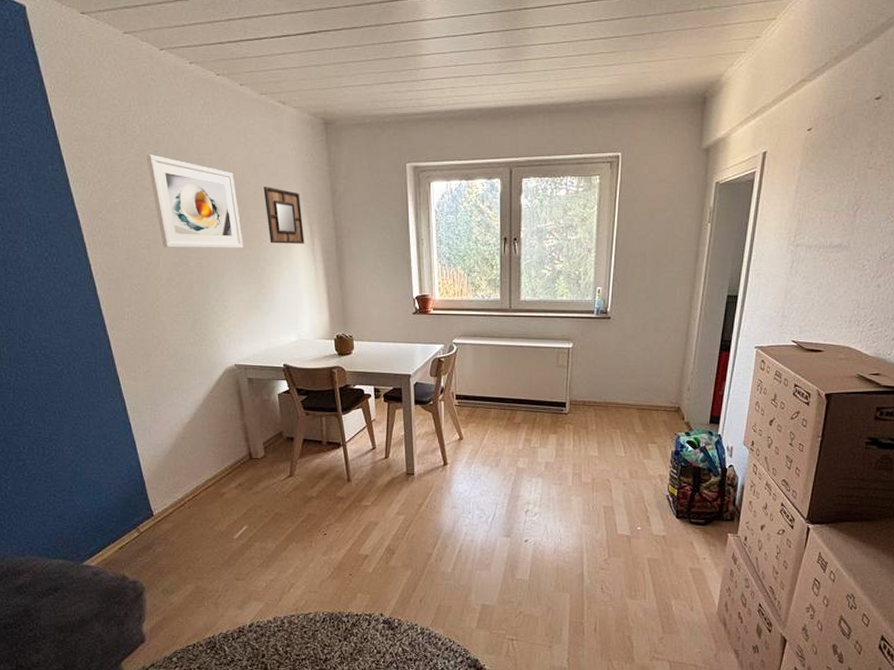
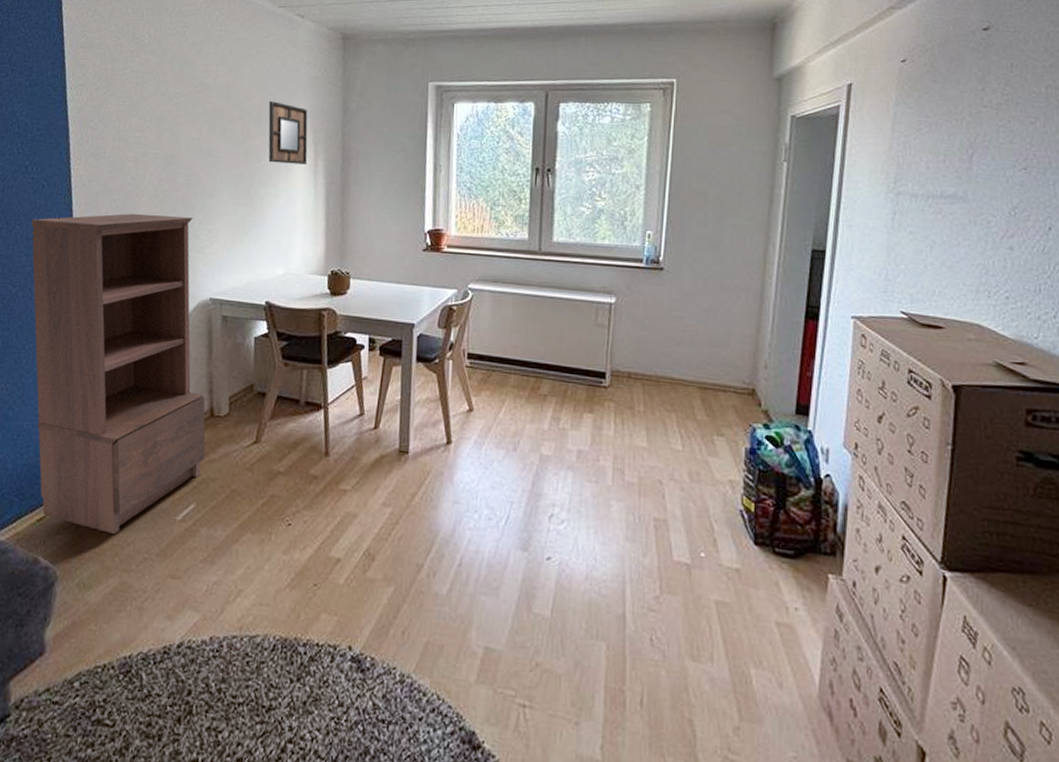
shelving unit: none [60,295,250,553] -> present [30,213,206,534]
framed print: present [146,154,243,248] -> none [150,64,239,166]

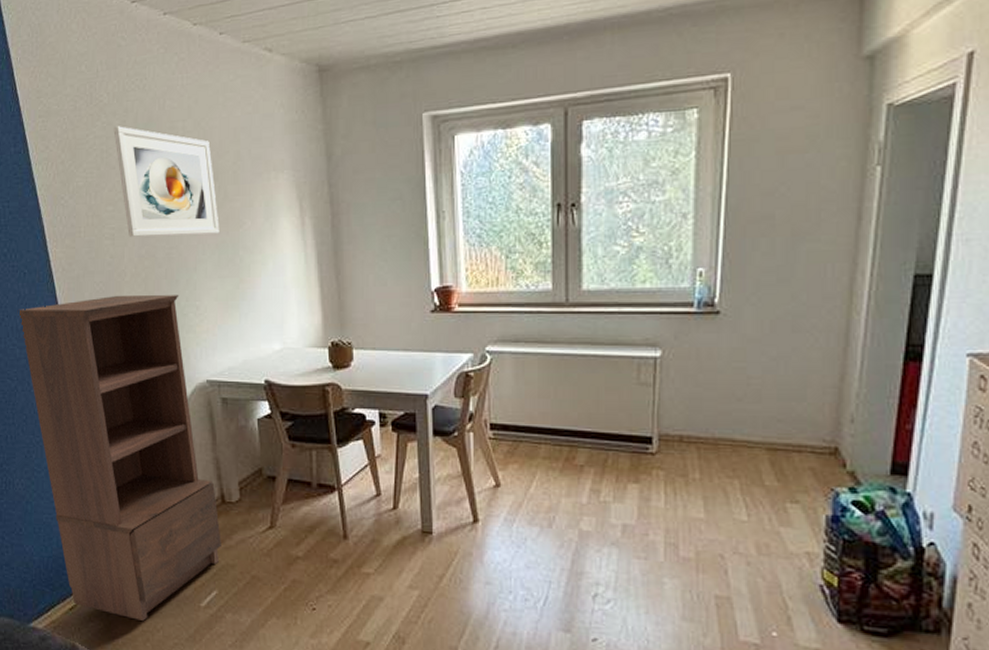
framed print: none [150,64,239,166] -> present [113,126,220,237]
home mirror: present [268,101,308,165] -> none [244,155,294,226]

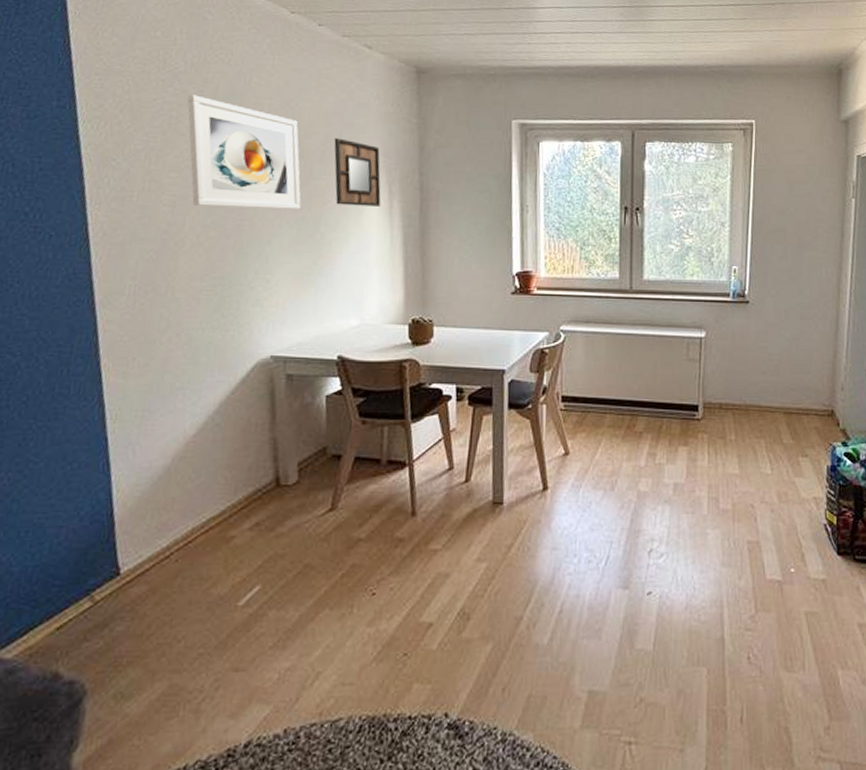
shelving unit: present [17,295,221,621] -> none [33,264,272,632]
home mirror: none [244,155,294,226] -> present [334,138,381,207]

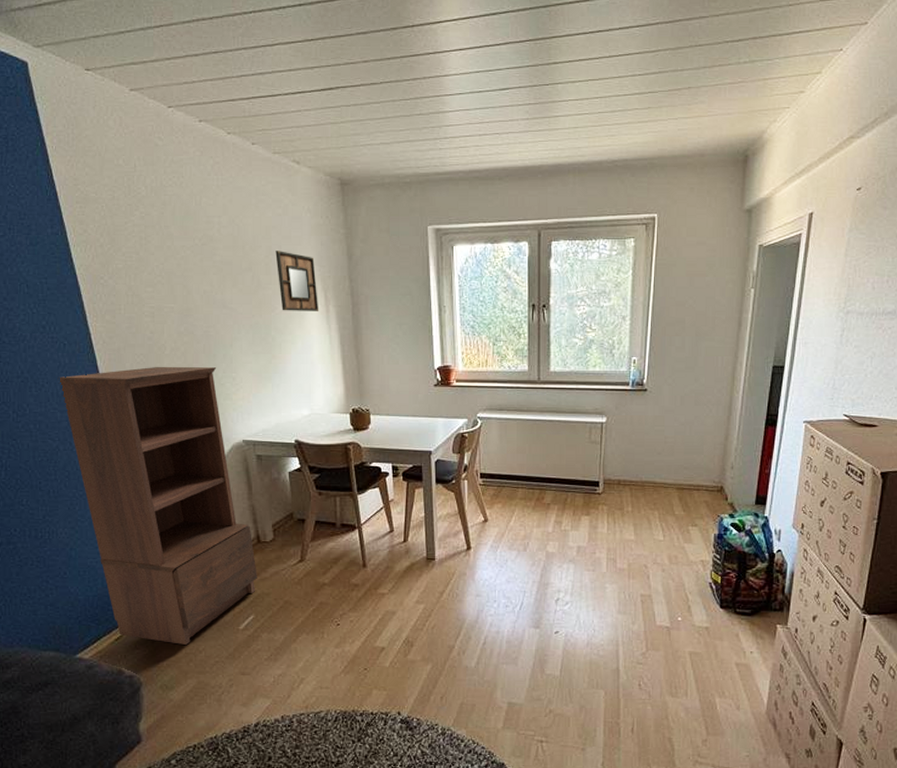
shelving unit: none [33,264,272,632] -> present [58,366,257,645]
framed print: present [187,94,301,209] -> none [152,217,253,316]

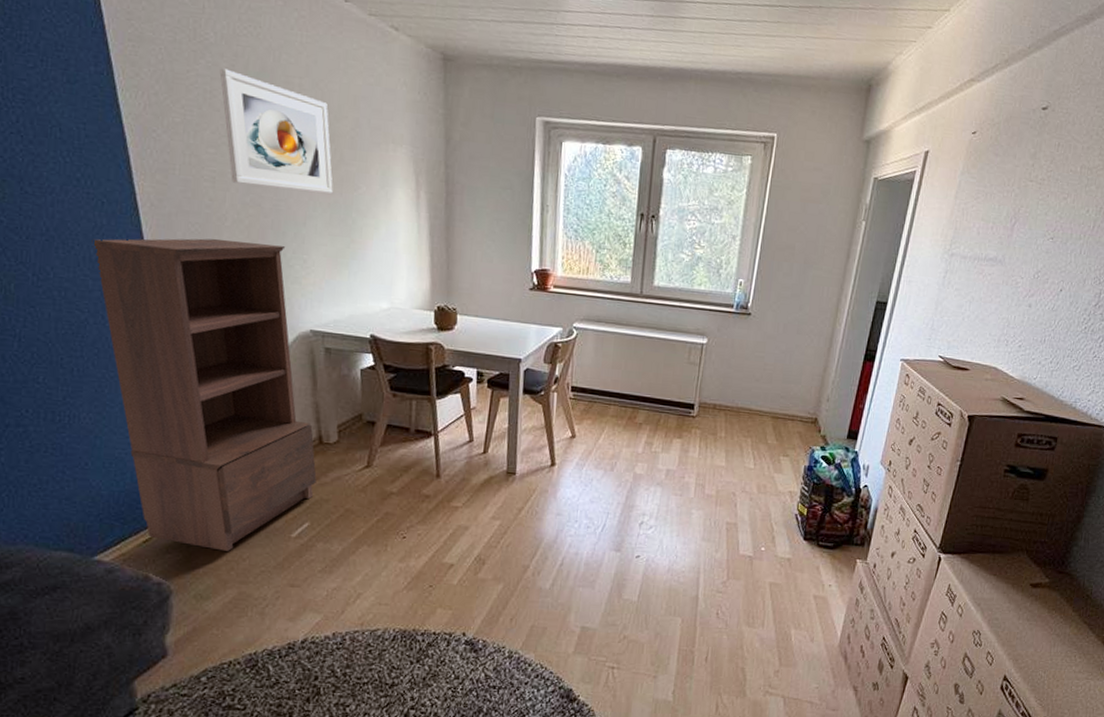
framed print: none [152,217,253,316] -> present [219,68,333,194]
home mirror: present [275,251,319,311] -> none [363,124,409,196]

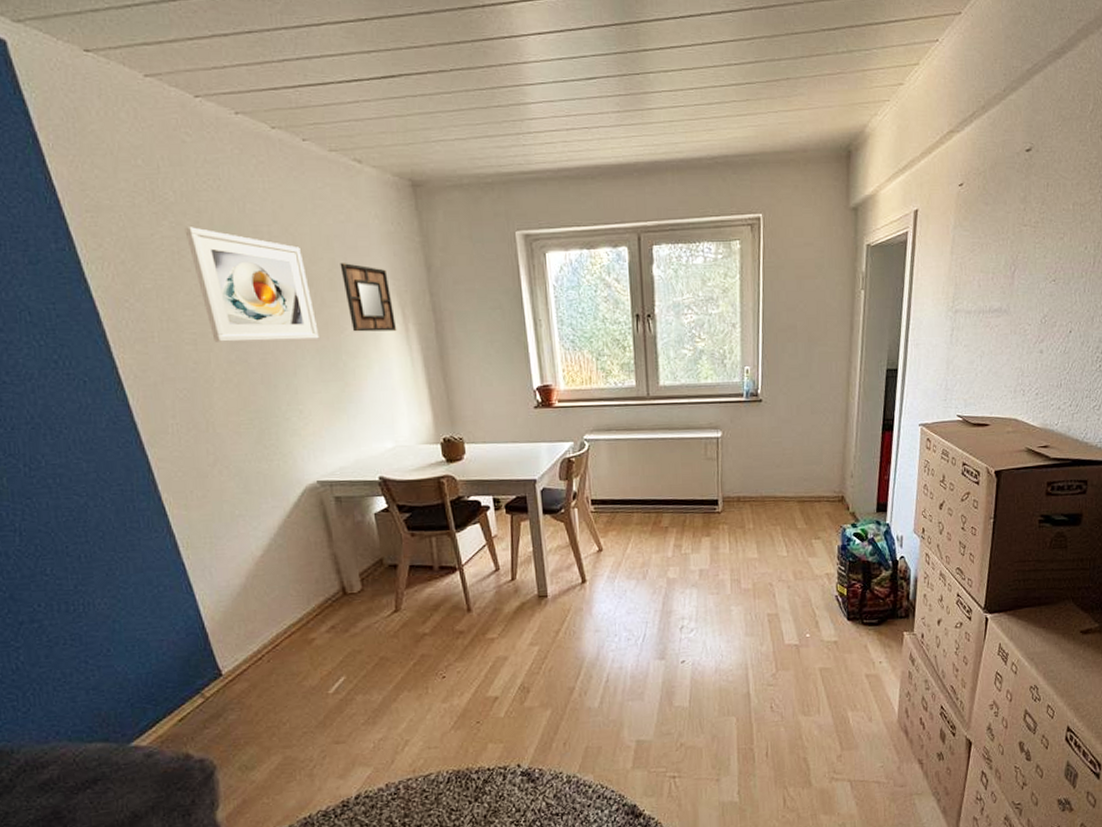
shelving unit: present [91,238,317,551] -> none [79,400,346,718]
home mirror: none [363,124,409,196] -> present [340,263,397,332]

